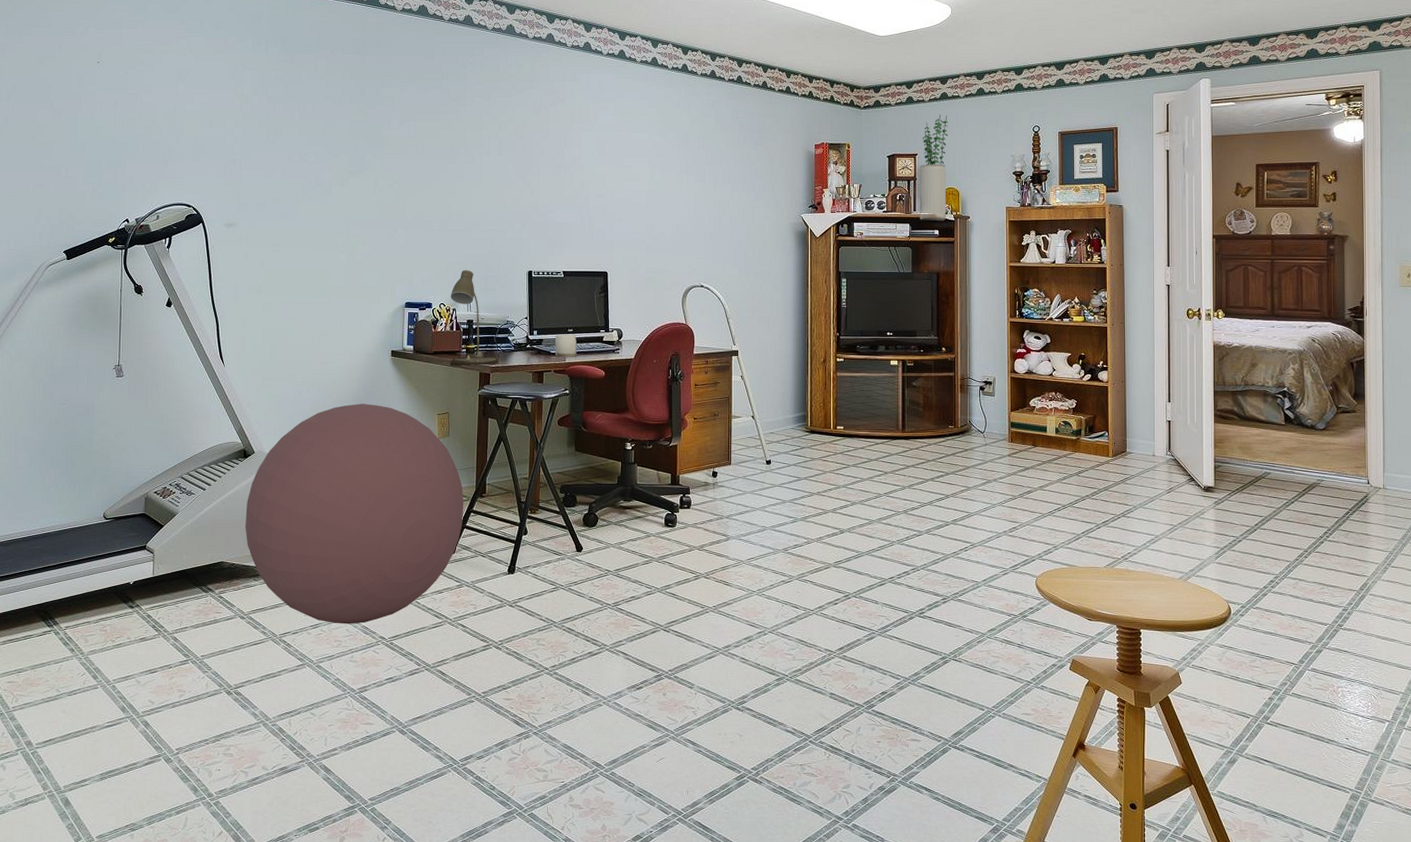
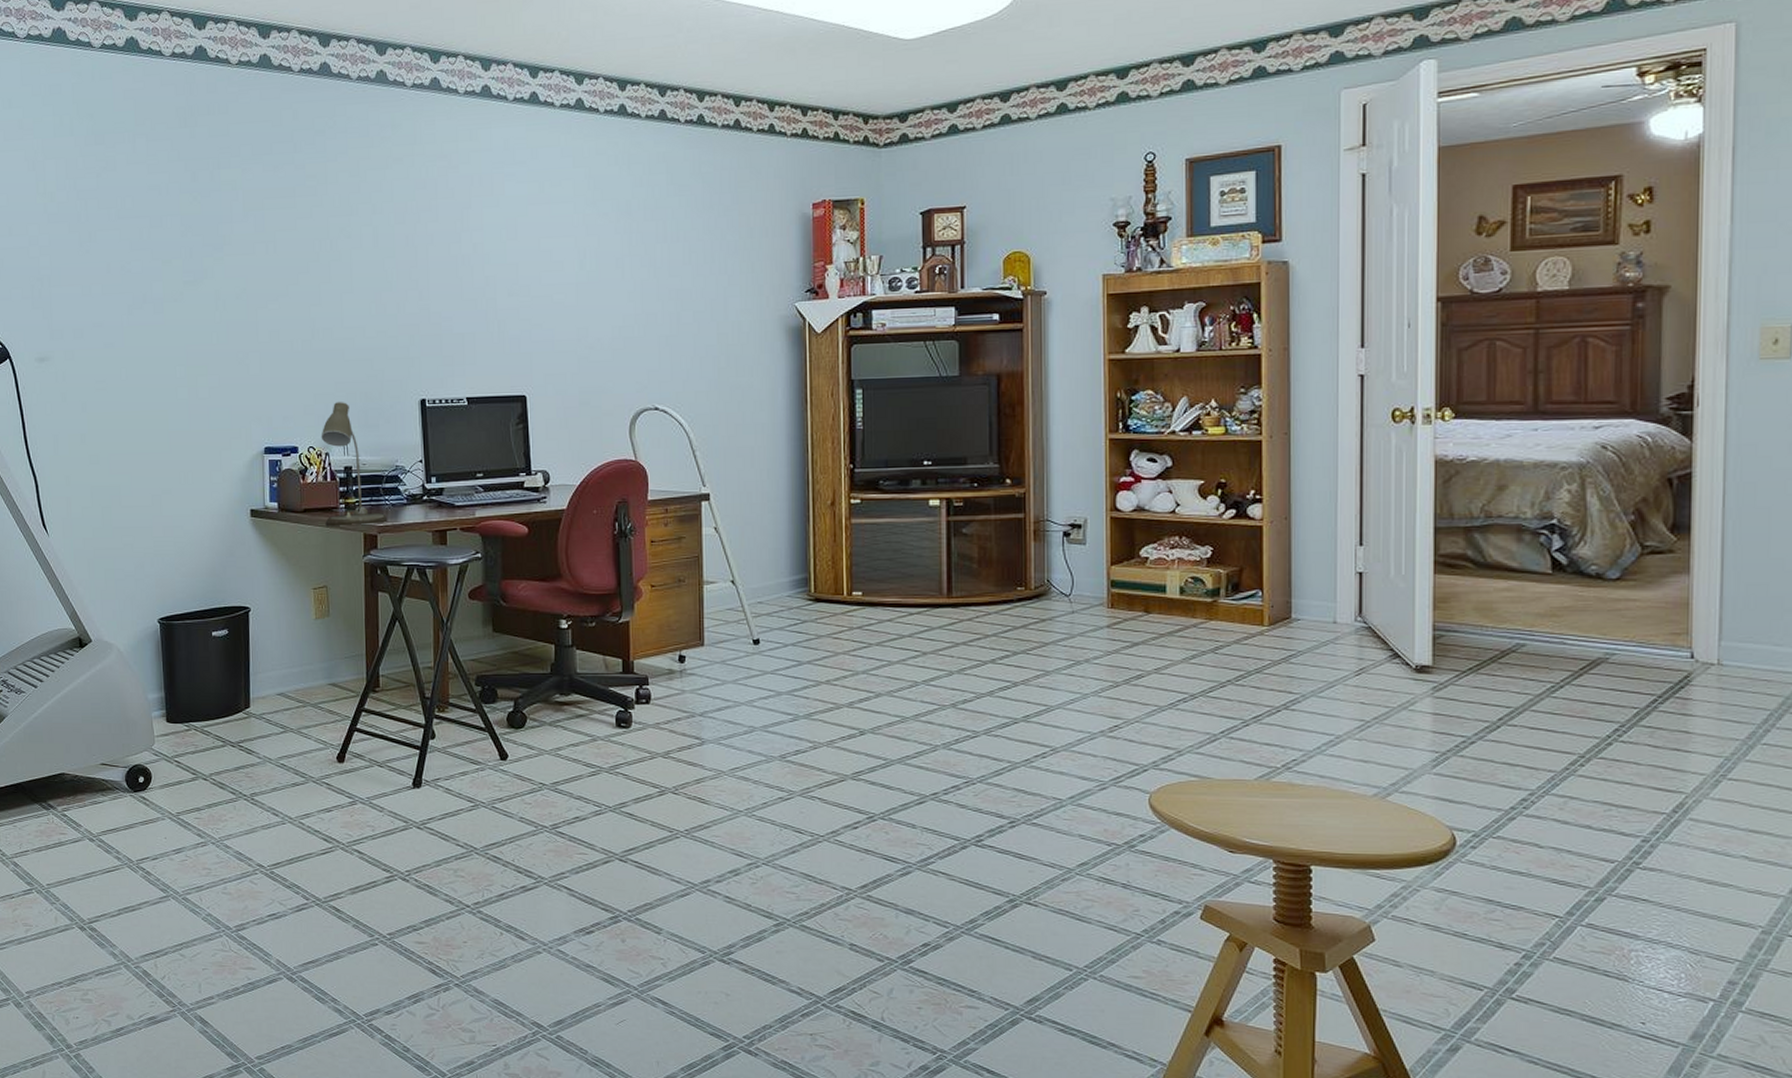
exercise ball: present [245,404,464,624] -> none [86,577,353,849]
mug: present [554,334,577,359] -> none [459,480,490,513]
vase: present [920,114,949,223] -> none [969,146,1013,304]

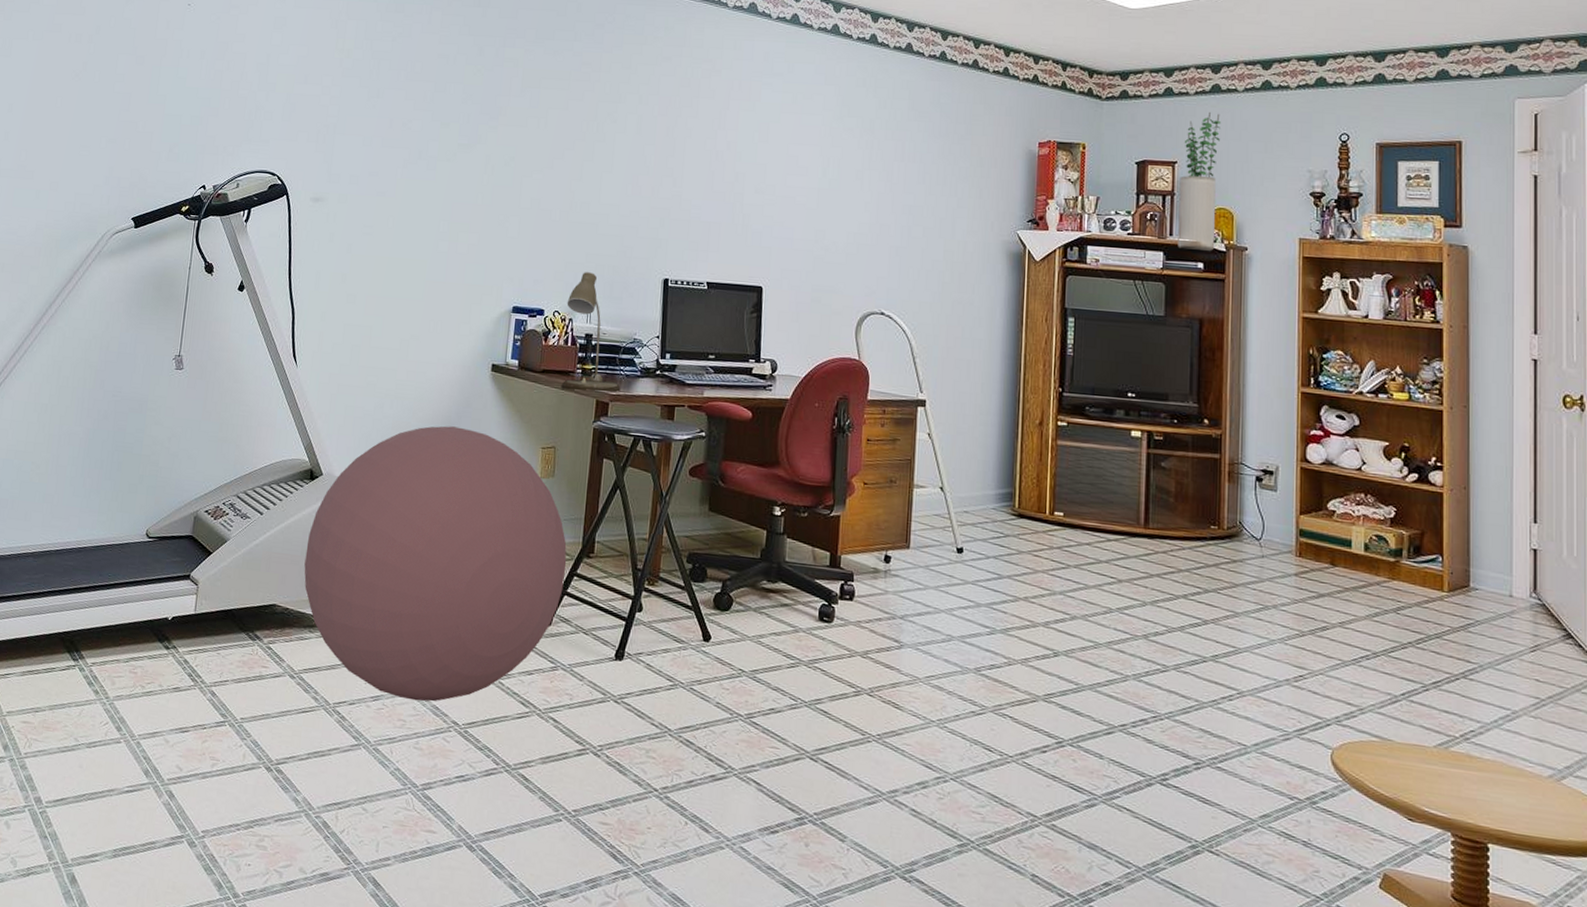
exercise ball: none [86,577,353,849] -> present [304,426,567,702]
vase: none [969,146,1013,304] -> present [1177,111,1222,252]

